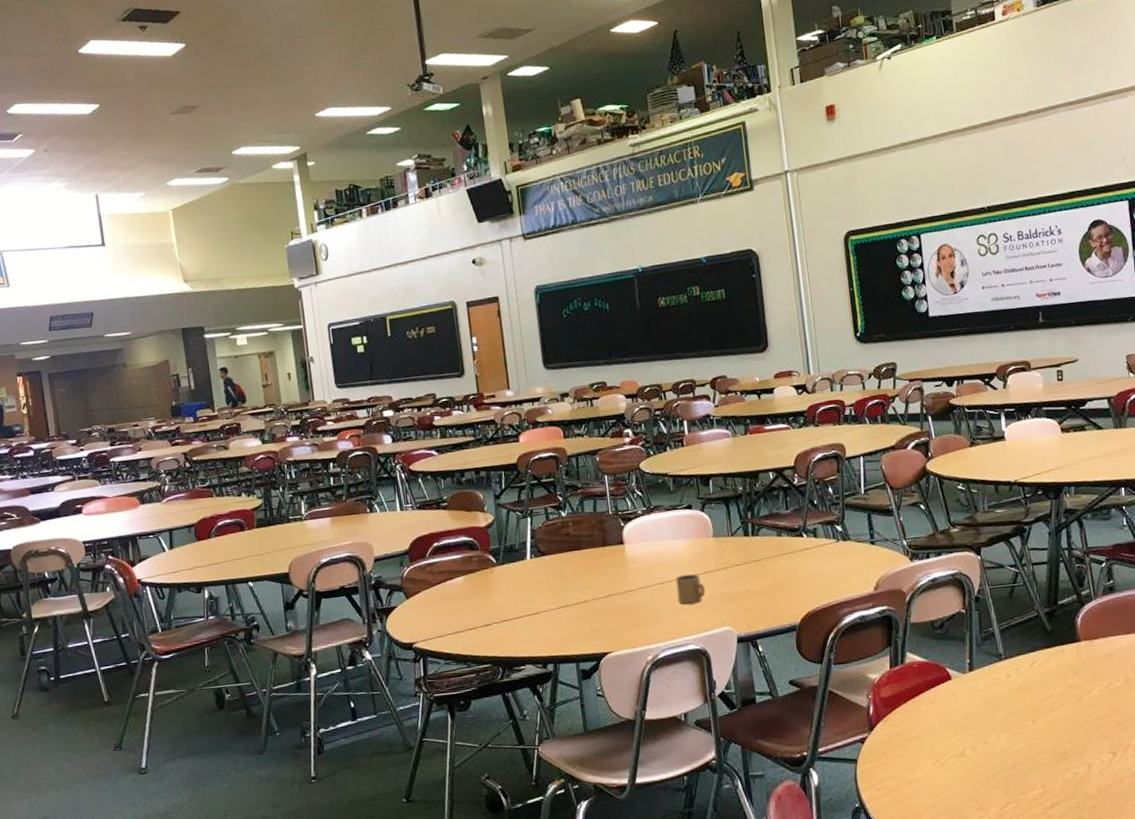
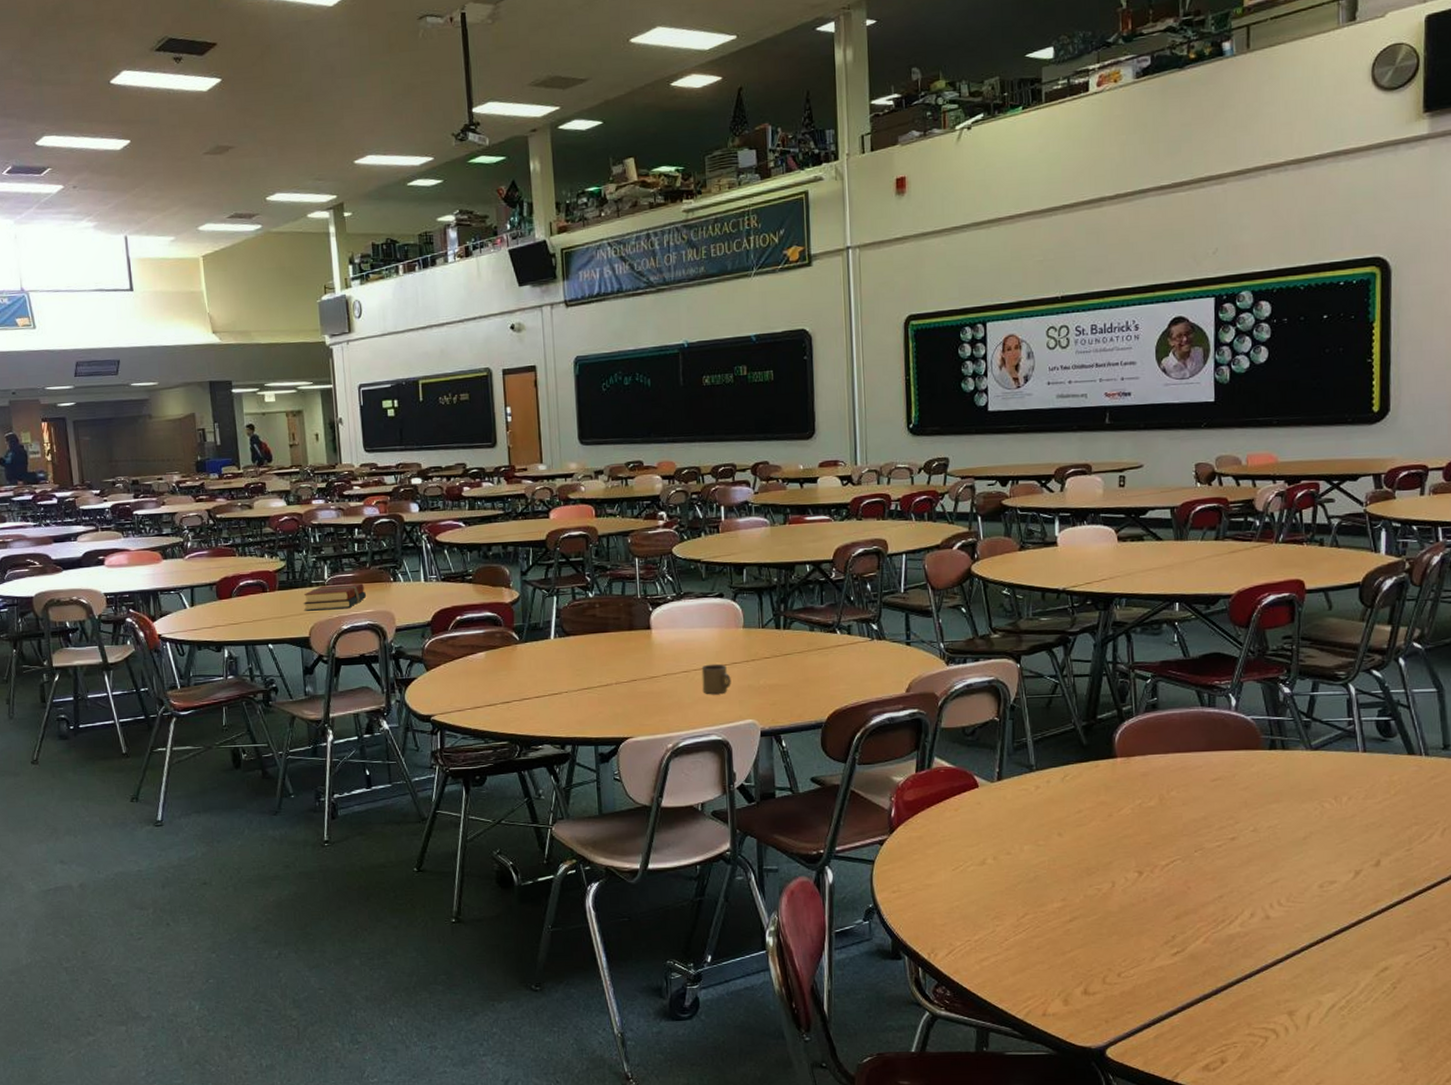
books: none [282,516,344,547] -> present [304,584,367,611]

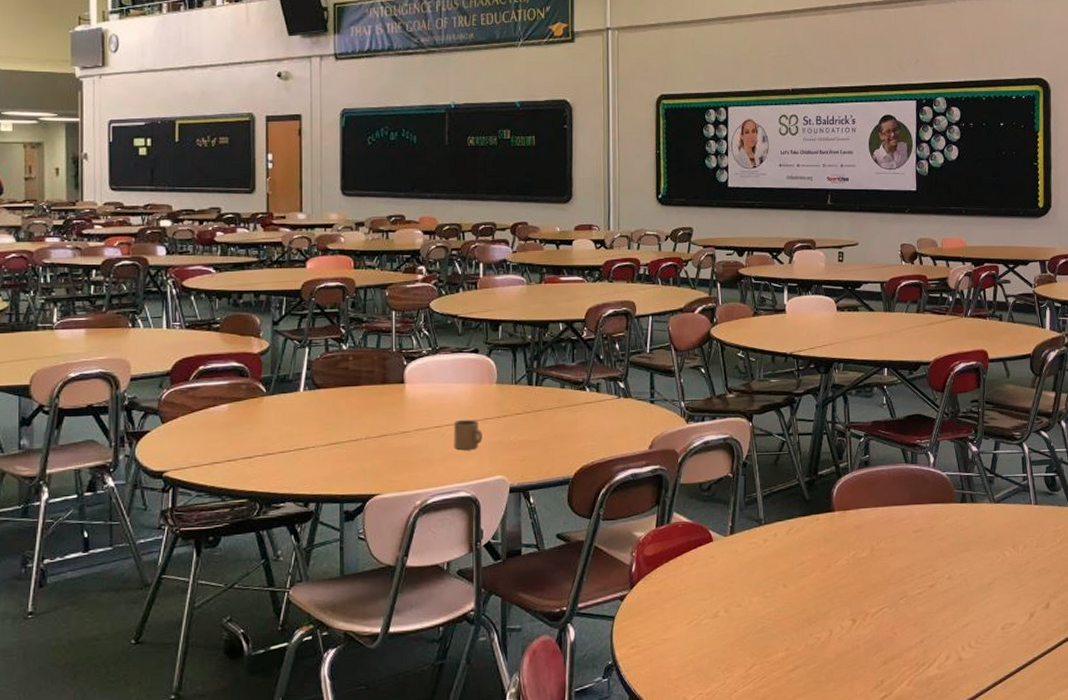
books: present [304,584,367,611] -> none [26,329,101,357]

